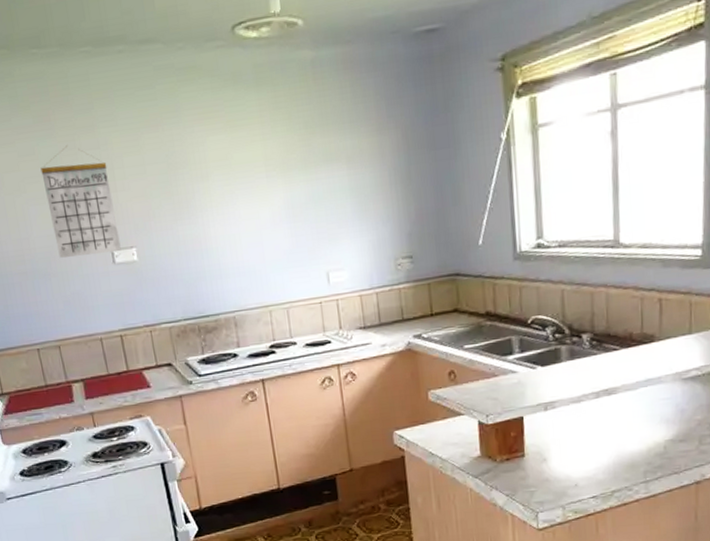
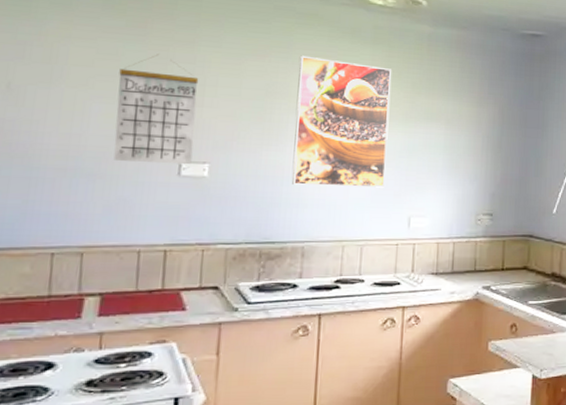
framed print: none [189,111,297,256] -> present [291,55,392,188]

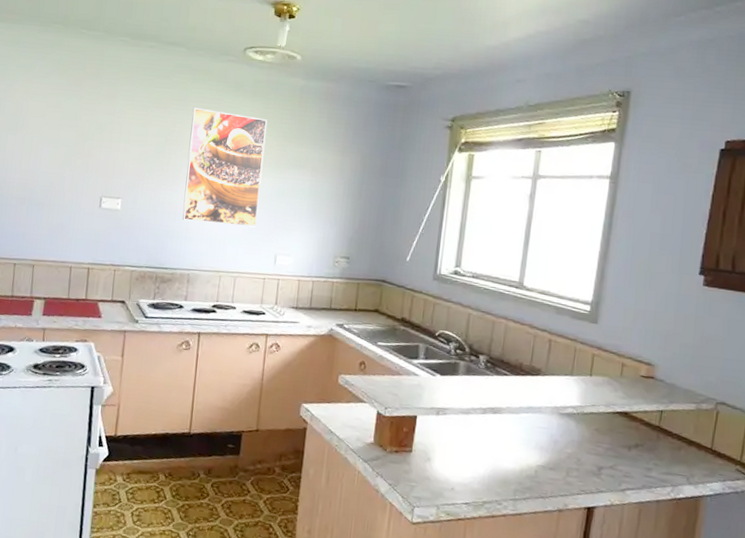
calendar: present [113,54,199,165] -> none [56,106,117,199]

